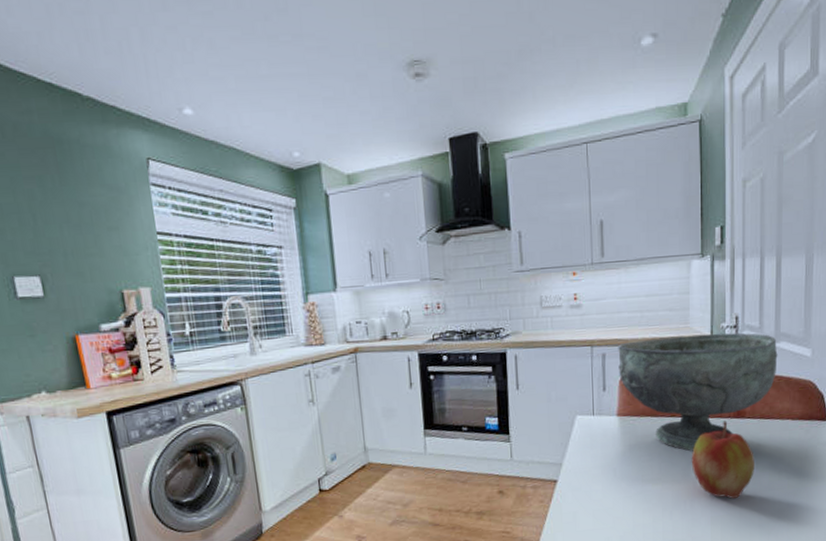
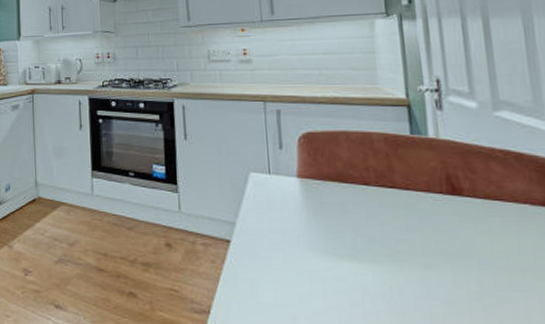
decorative bowl: present [618,333,778,451] -> none [294,96,500,228]
apple: present [691,421,754,499] -> none [394,196,485,294]

